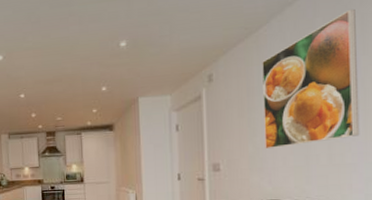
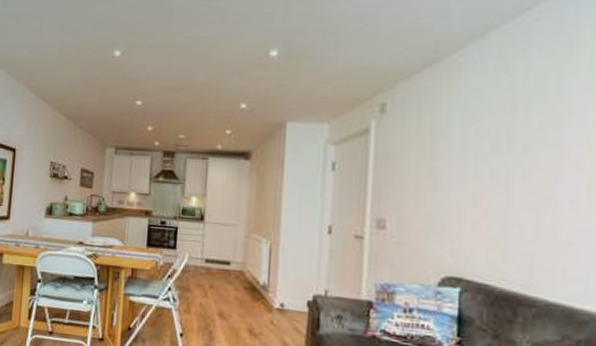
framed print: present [262,9,360,149] -> none [449,41,584,209]

